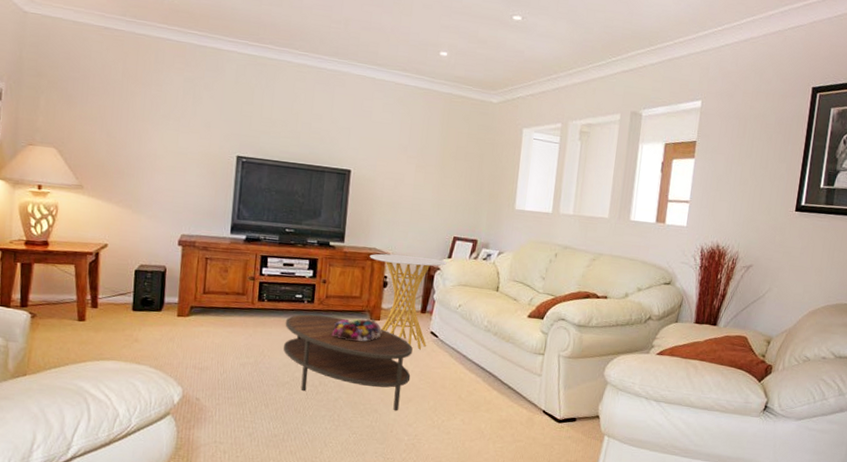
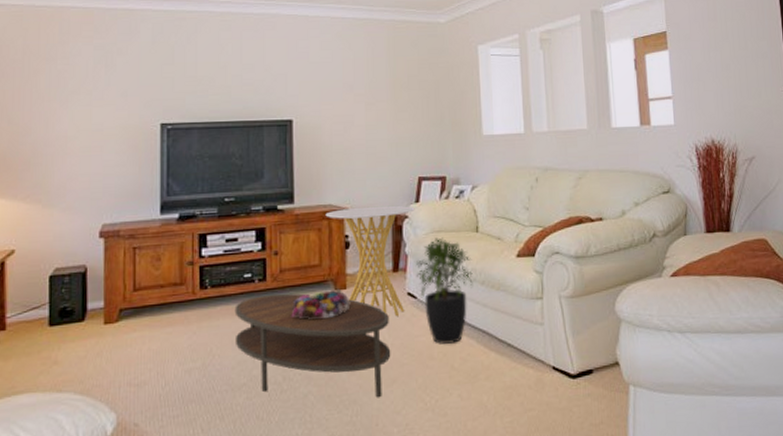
potted plant: none [440,290,490,379] -> present [414,237,473,344]

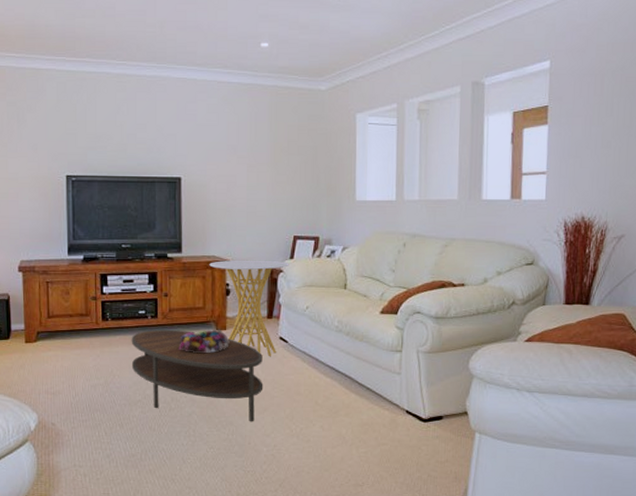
potted plant: present [414,237,473,344] -> none [286,291,339,383]

